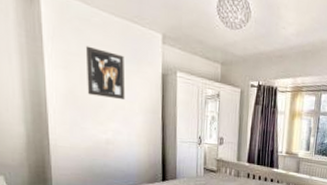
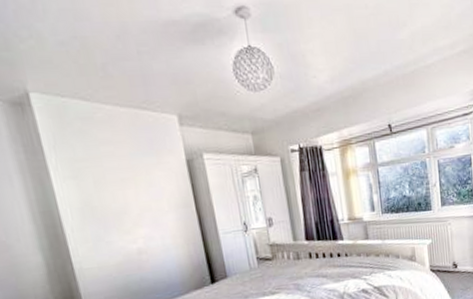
wall art: present [85,46,126,101] -> none [93,147,150,203]

